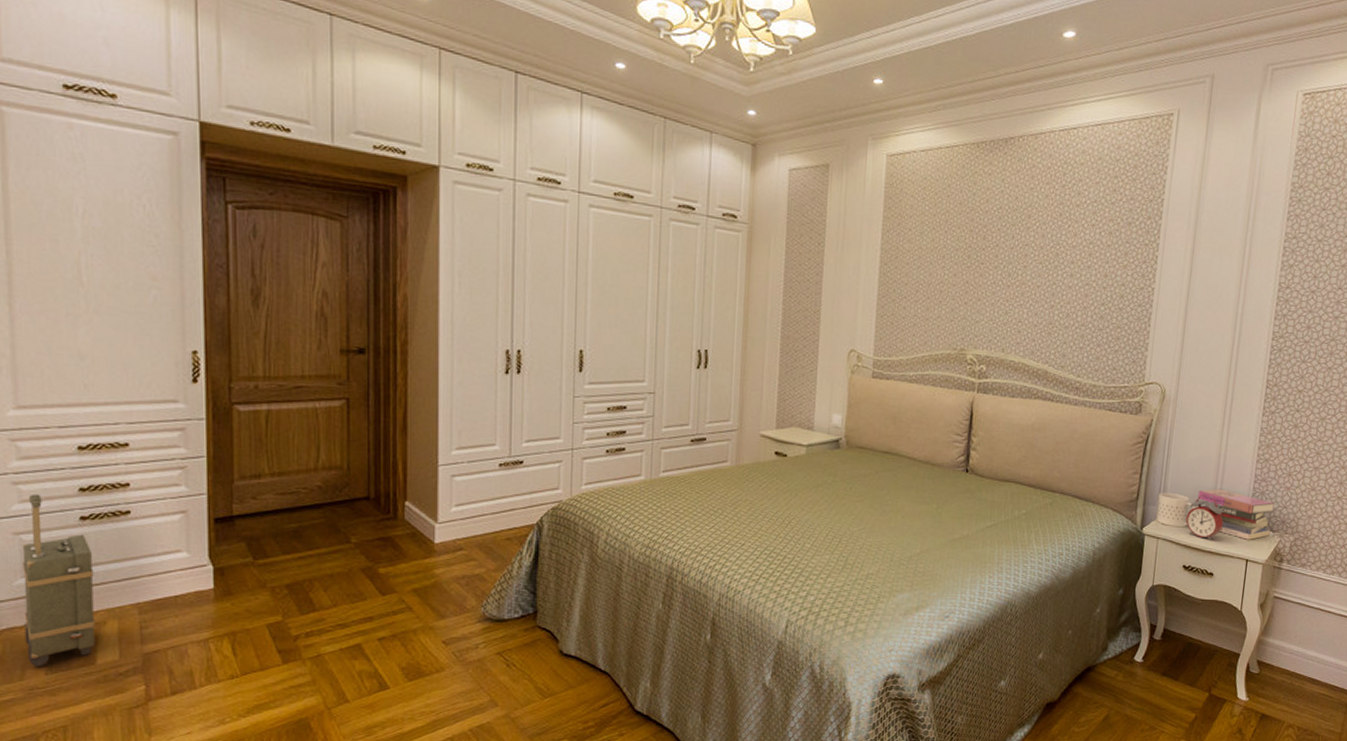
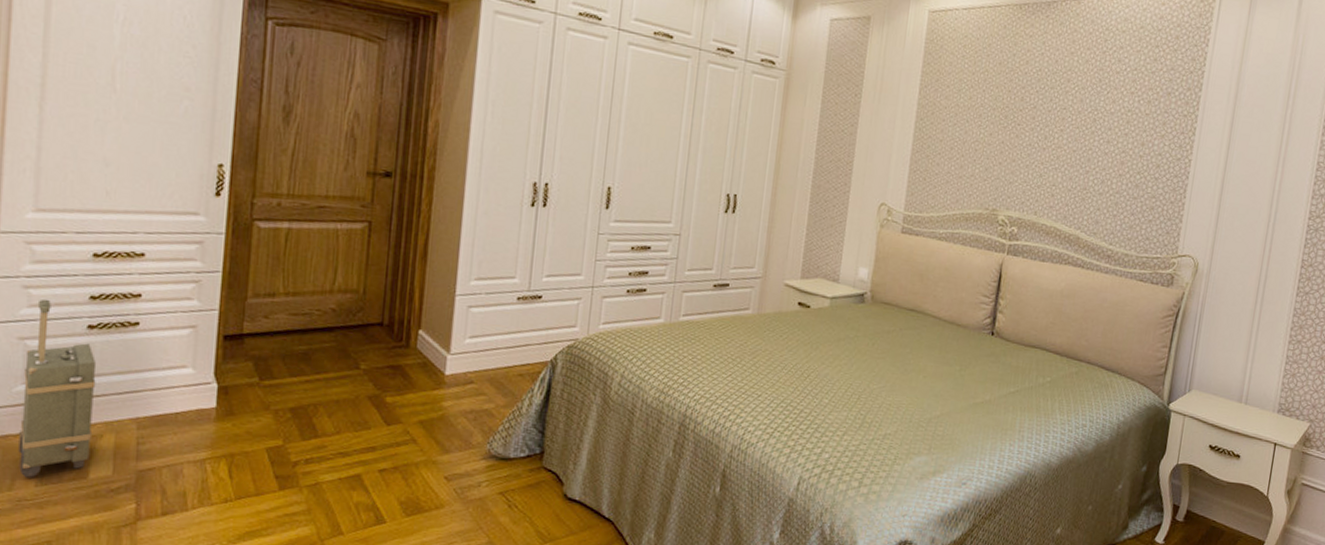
mug: present [1156,492,1196,528] -> none [1183,368,1225,406]
alarm clock: present [1186,494,1223,540] -> none [1214,373,1253,421]
books: present [1197,488,1275,540] -> none [1227,367,1306,423]

